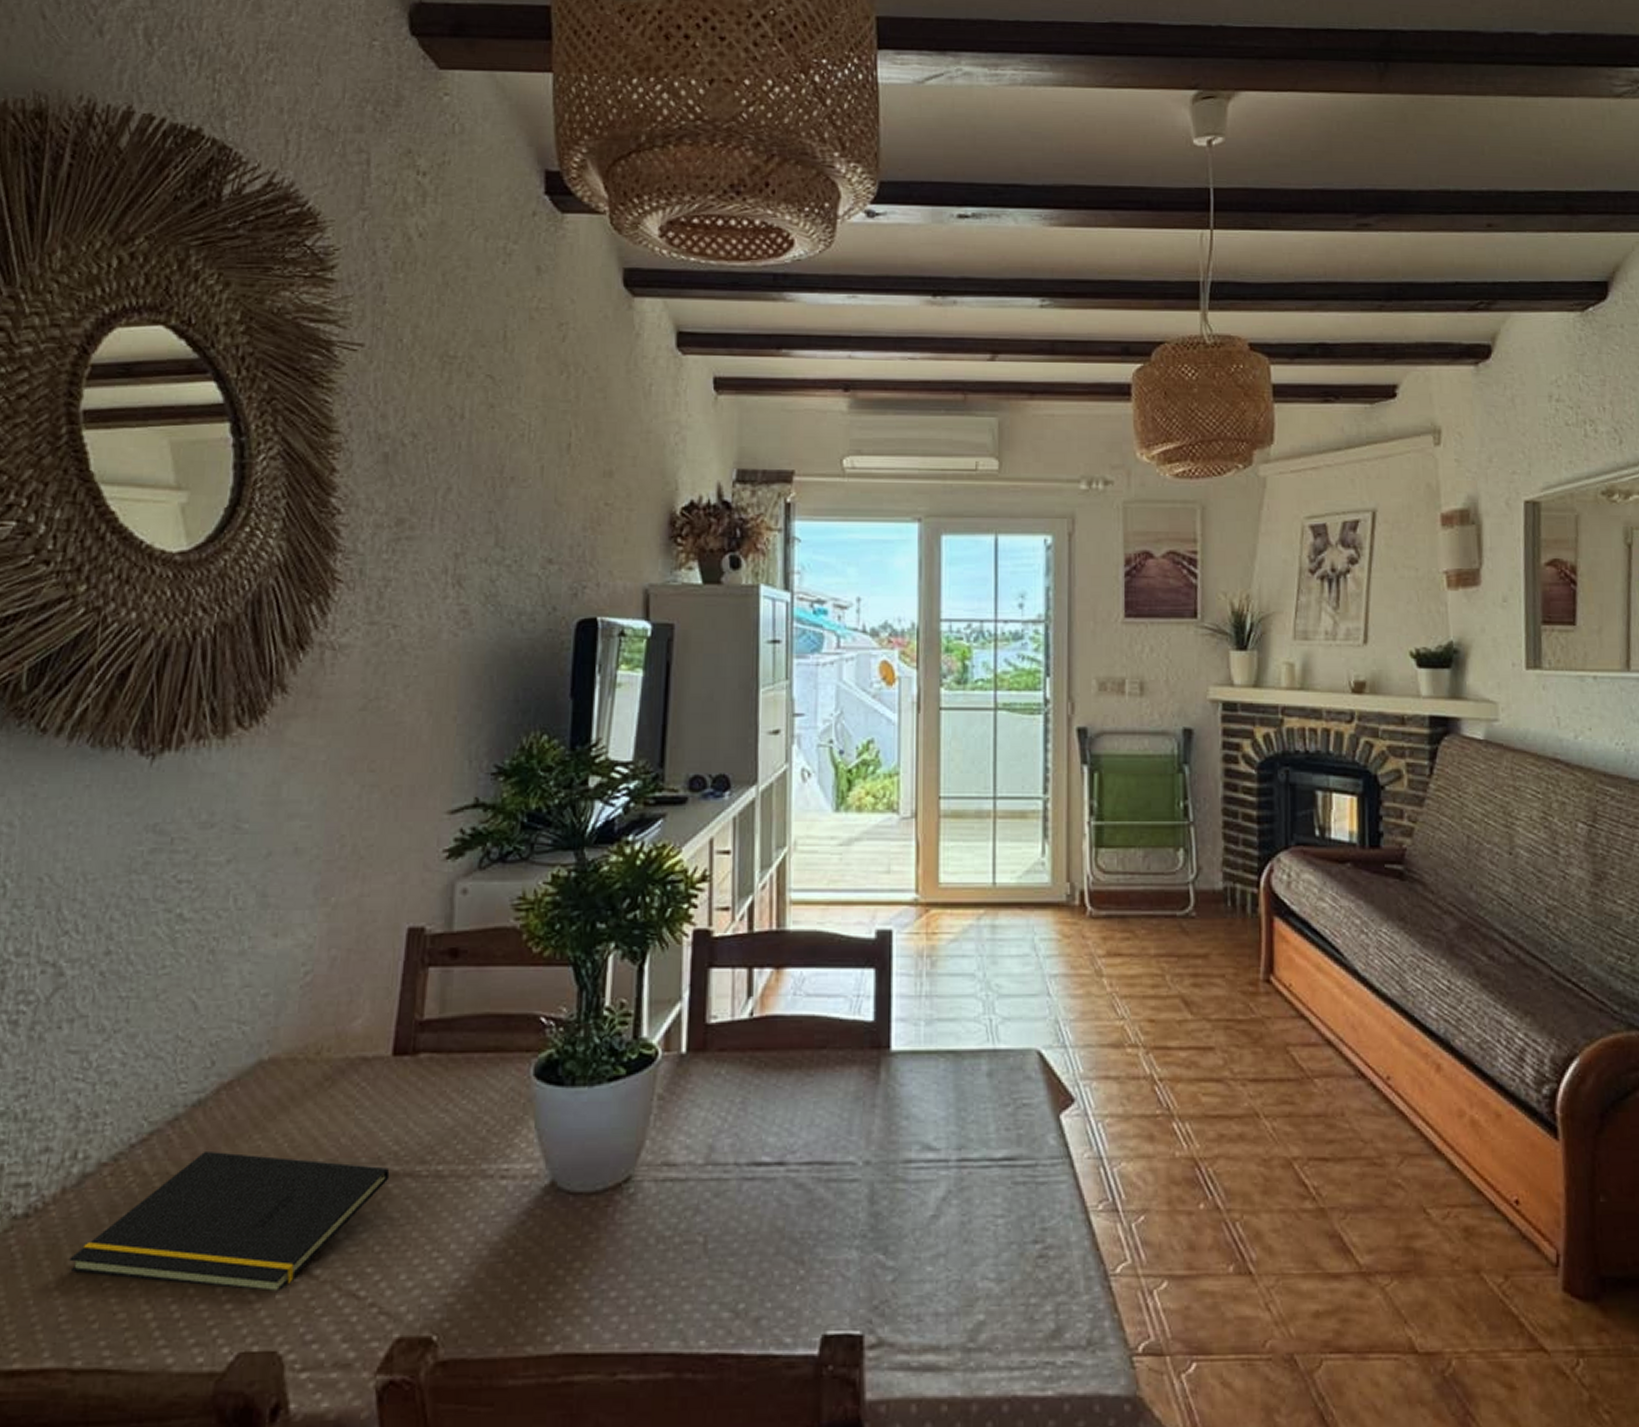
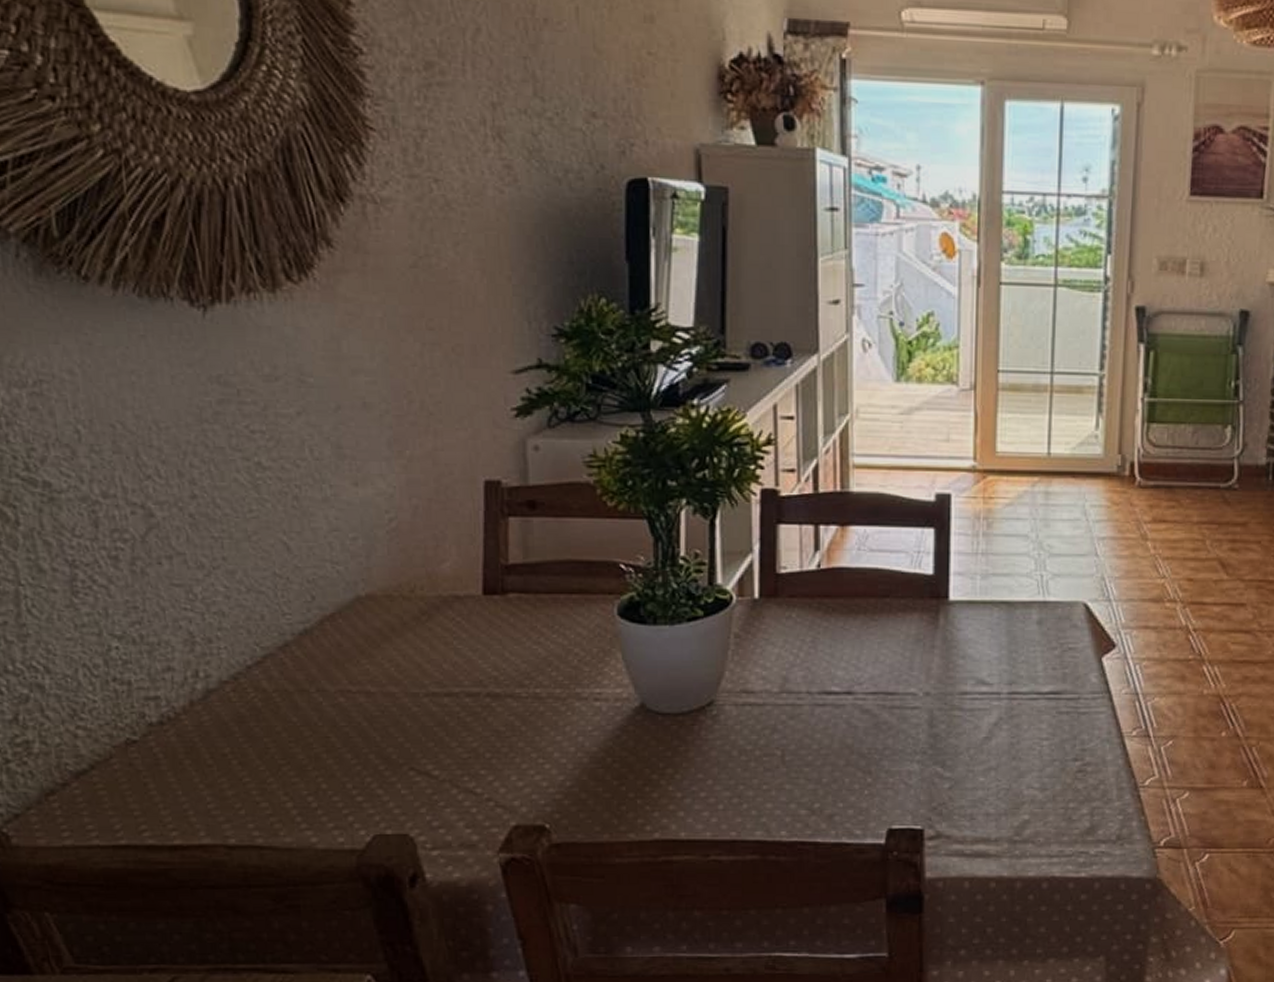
notepad: present [69,1150,390,1291] -> none [208,672,492,787]

